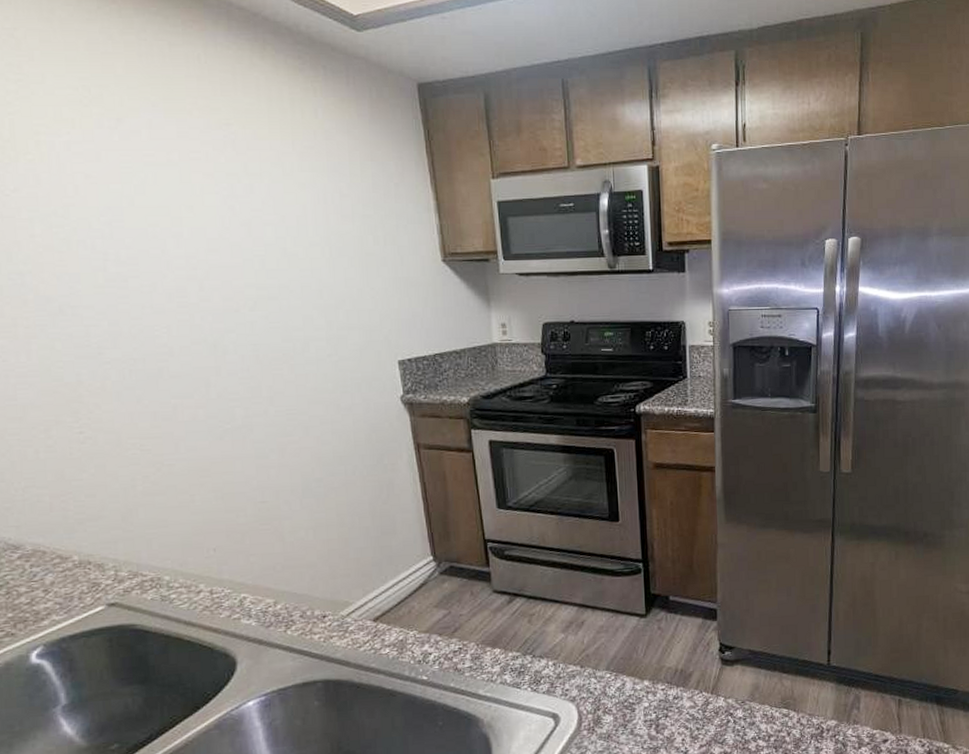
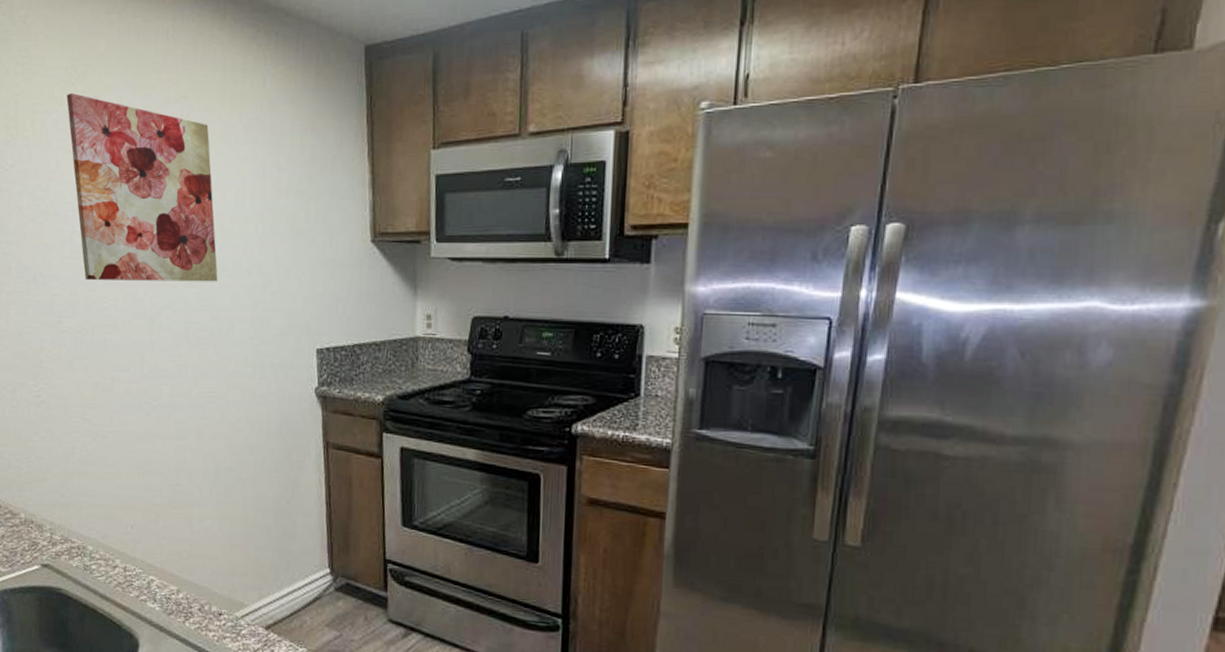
wall art: none [79,115,286,310] -> present [66,93,218,282]

